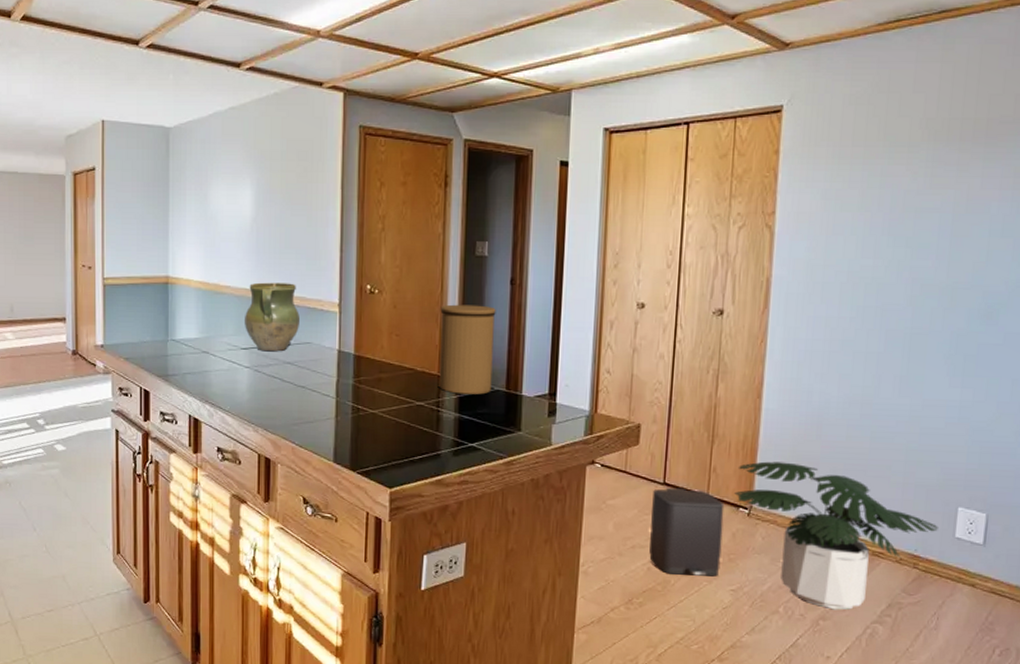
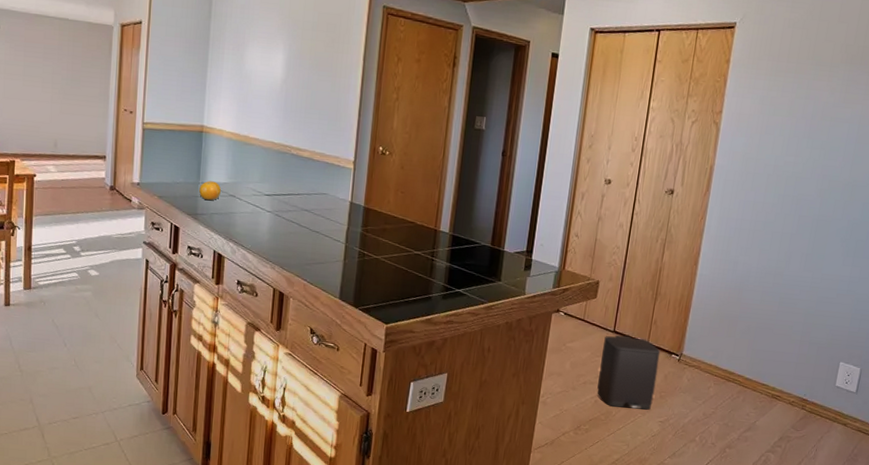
fruit: none [169,337,193,360] -> present [199,181,222,201]
ceramic jug: present [245,282,300,352] -> none [269,137,319,200]
canister: present [439,304,496,395] -> none [435,169,488,248]
potted plant: present [734,461,938,610] -> none [669,317,824,441]

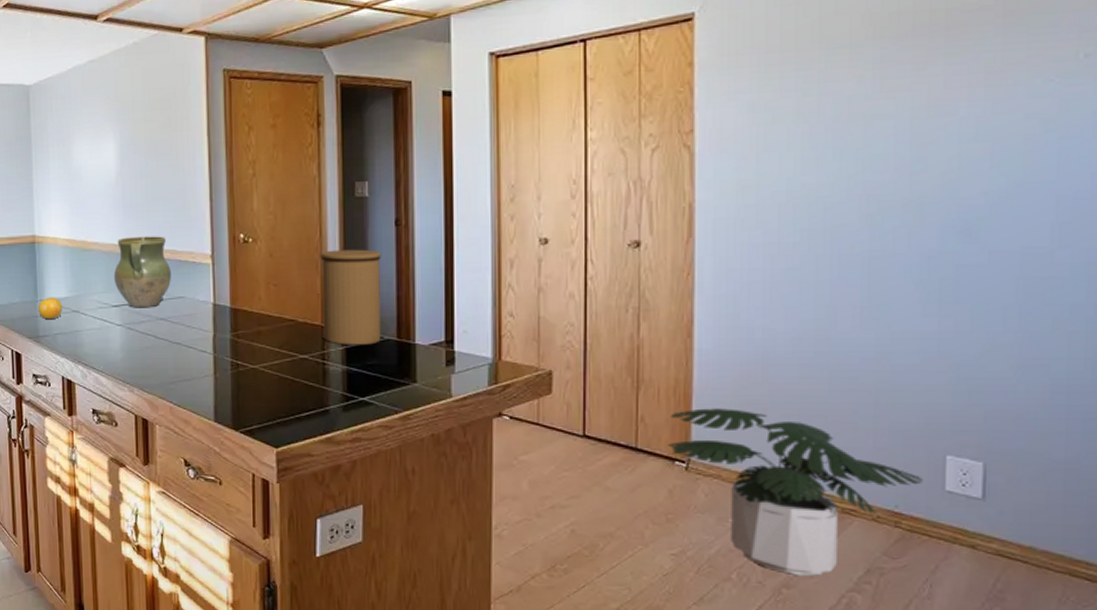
ceramic jug: none [269,137,319,200] -> present [114,236,171,308]
canister: none [435,169,488,248] -> present [320,249,381,345]
pedal bin: present [597,335,661,410] -> none [572,440,657,539]
potted plant: none [669,317,824,441] -> present [668,408,923,577]

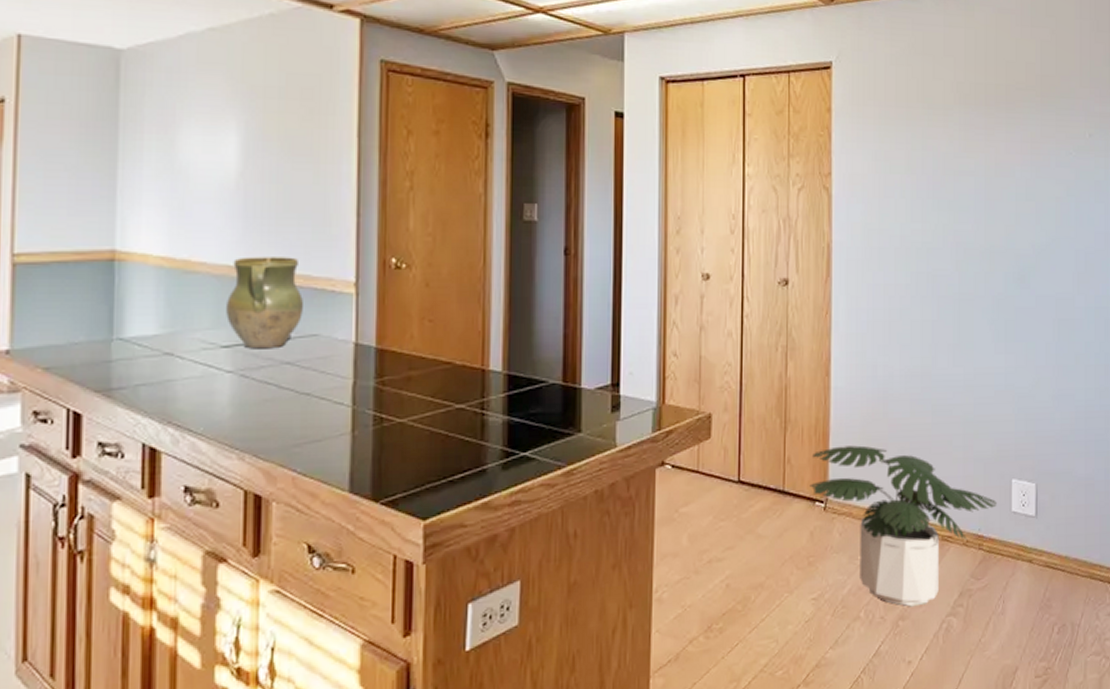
fruit: present [38,297,63,320] -> none [113,335,151,366]
canister: present [320,249,381,345] -> none [483,280,549,391]

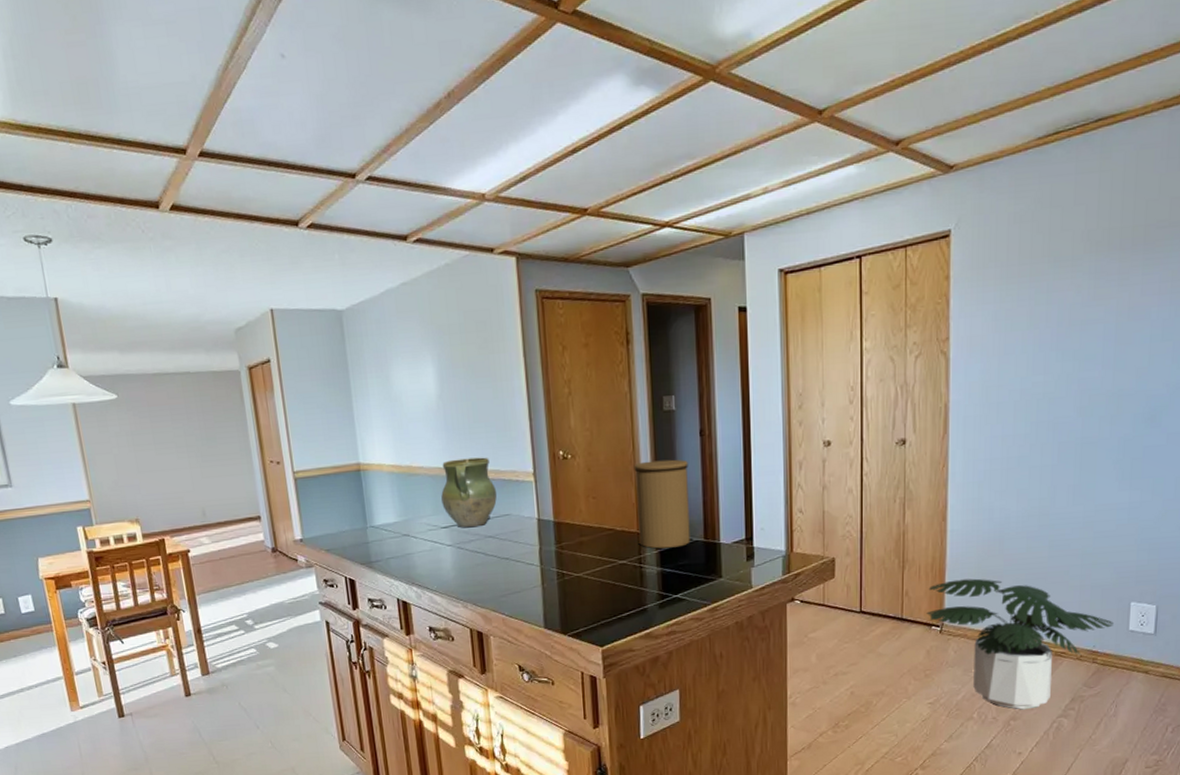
canister: none [483,280,549,391] -> present [634,459,690,549]

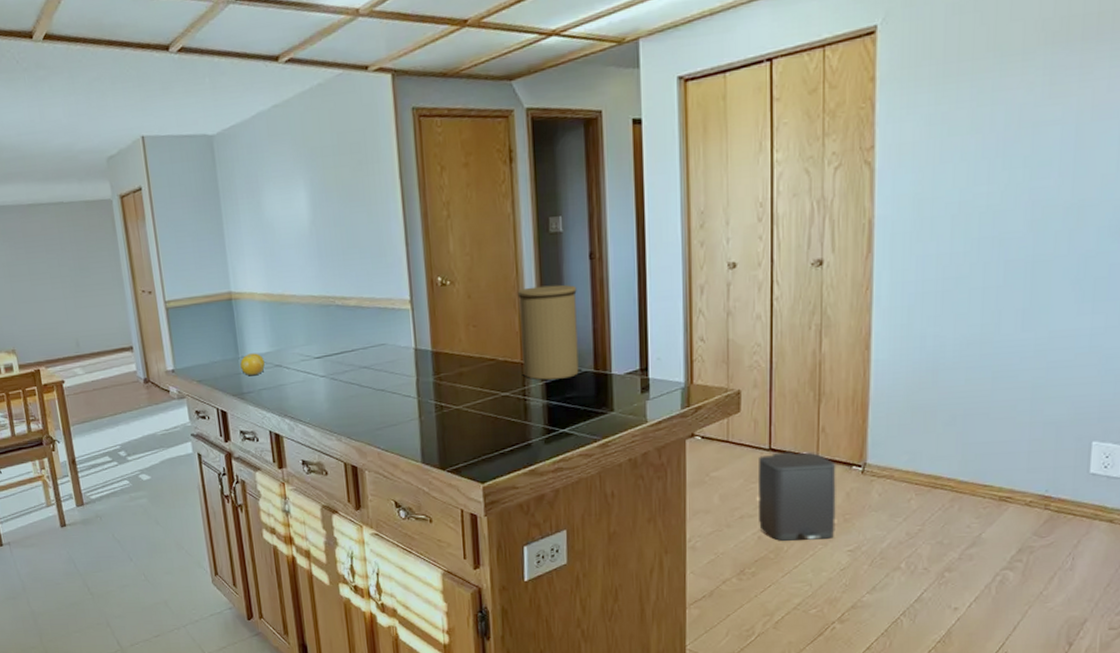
fruit: none [368,523,394,546] -> present [240,353,266,376]
ceramic jug: present [441,457,497,528] -> none [314,284,372,359]
pedal bin: none [851,614,918,696] -> present [759,451,836,541]
potted plant: present [926,578,1113,710] -> none [846,413,1071,561]

